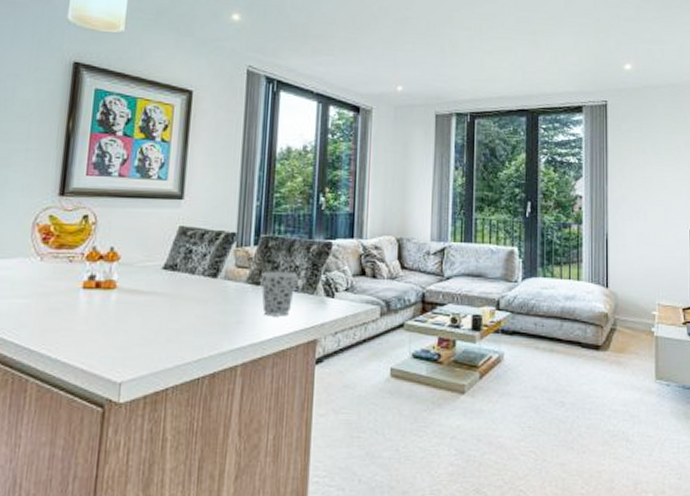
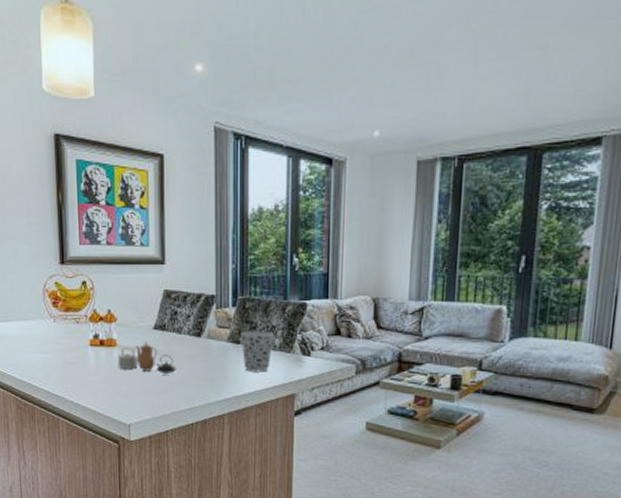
teapot: none [114,284,187,319] -> present [117,342,177,373]

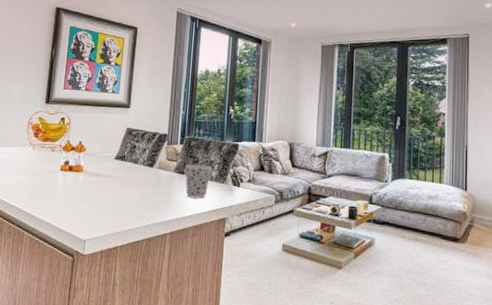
teapot: present [117,342,177,373] -> none [81,169,131,197]

